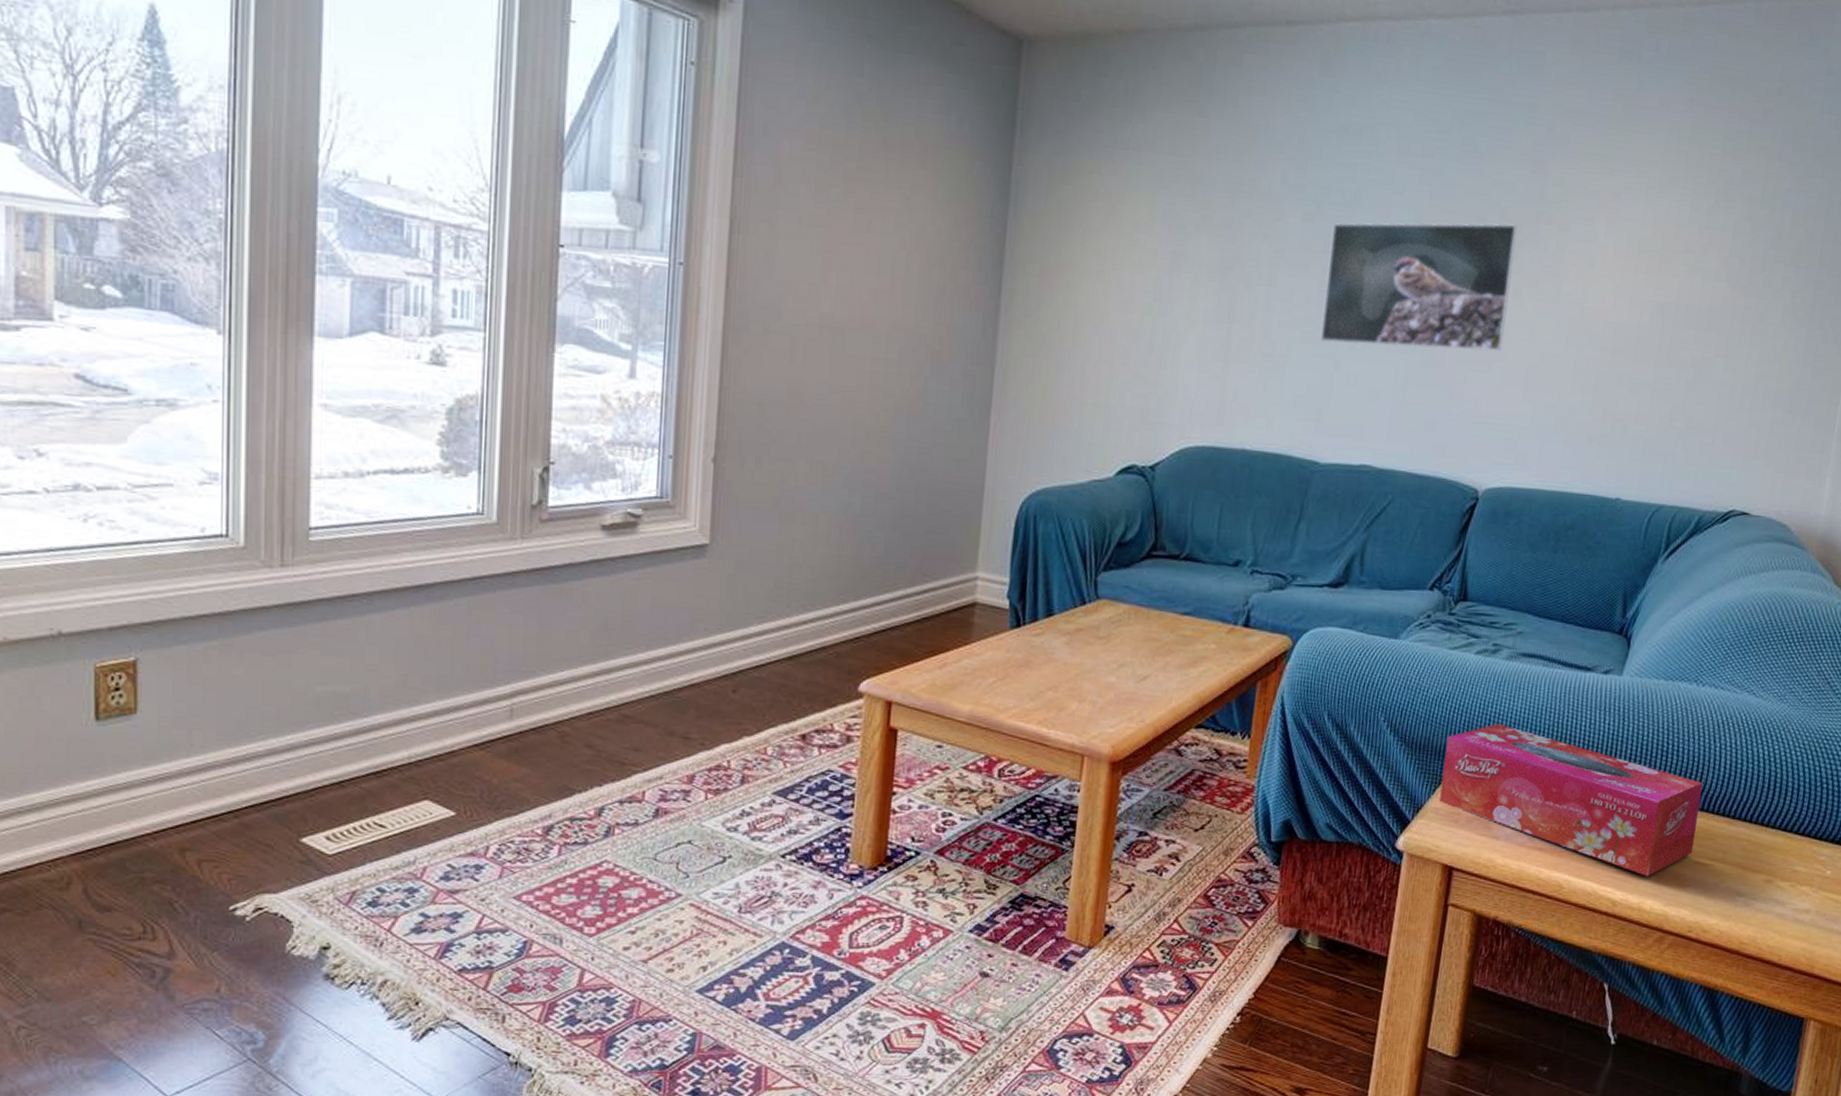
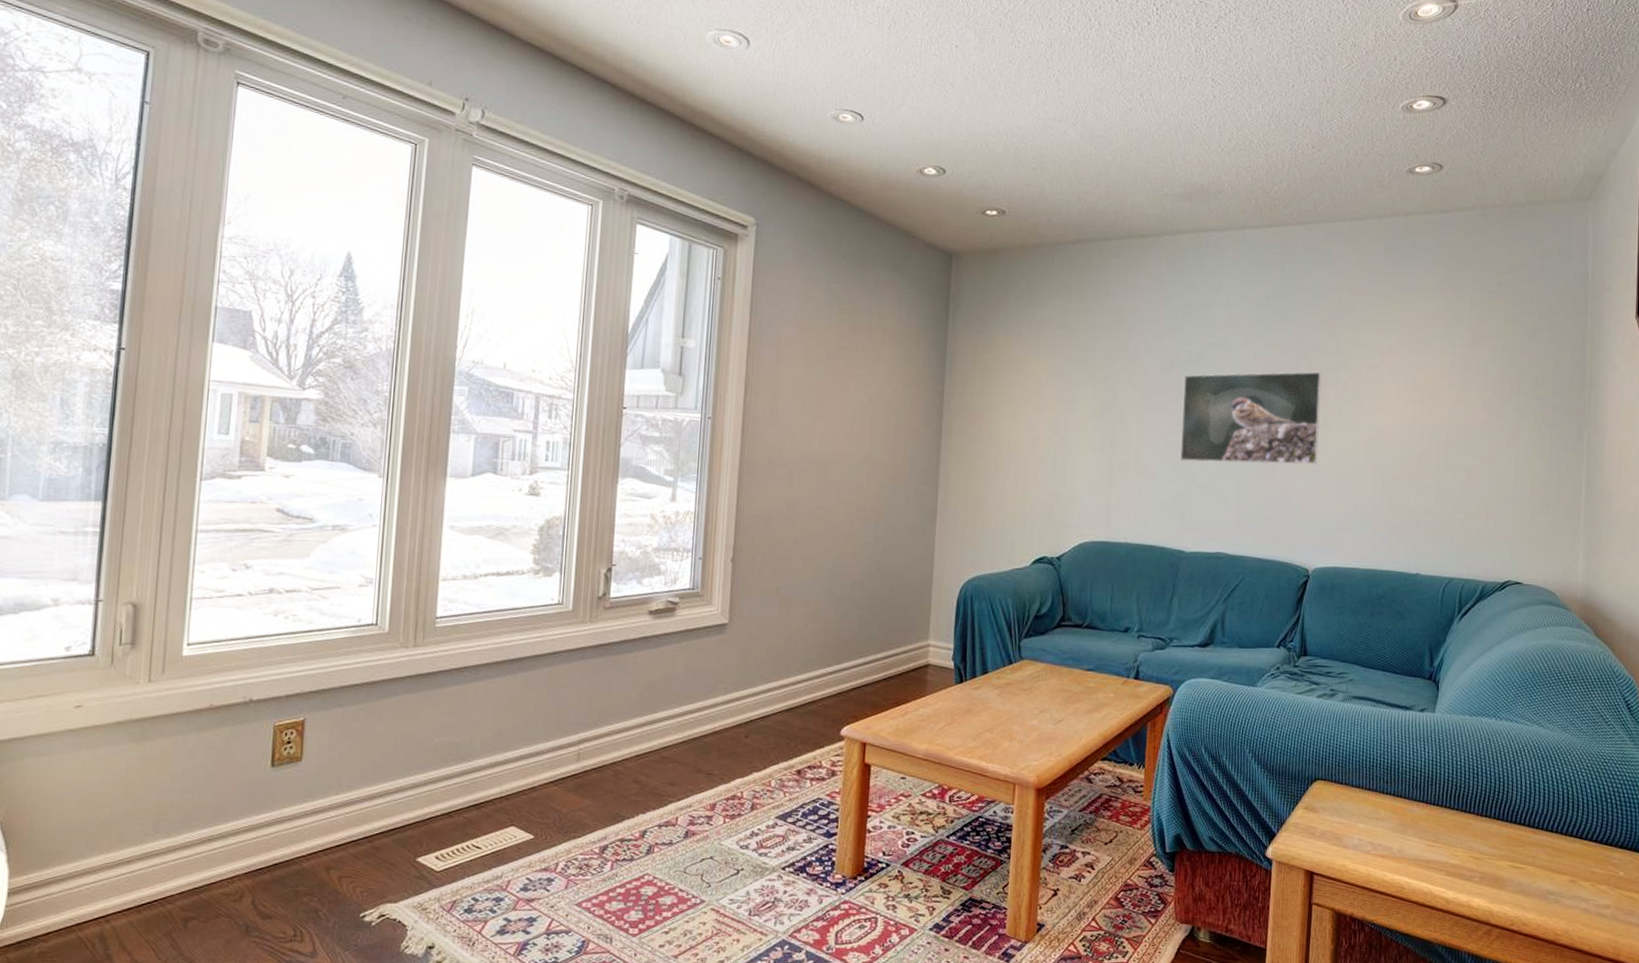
tissue box: present [1439,724,1703,876] -> none [1298,754,1509,878]

